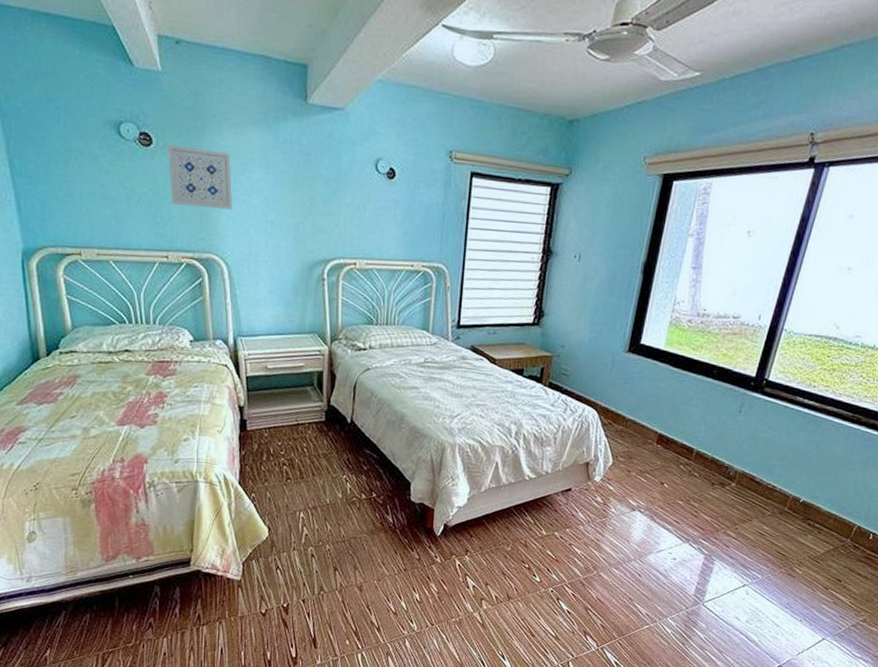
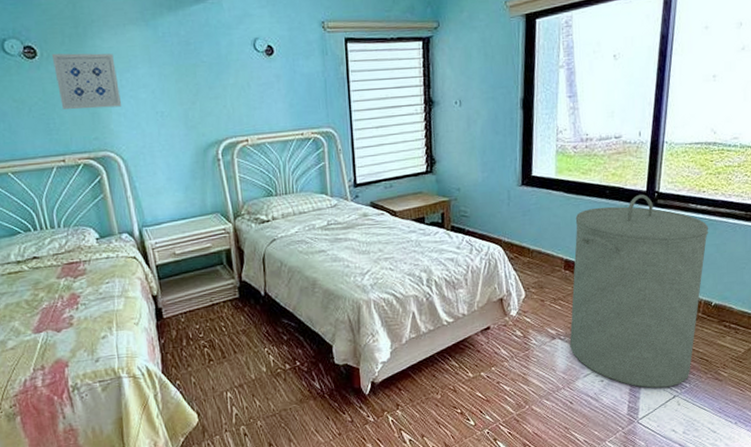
laundry hamper: none [648,379,813,576] -> present [569,194,709,389]

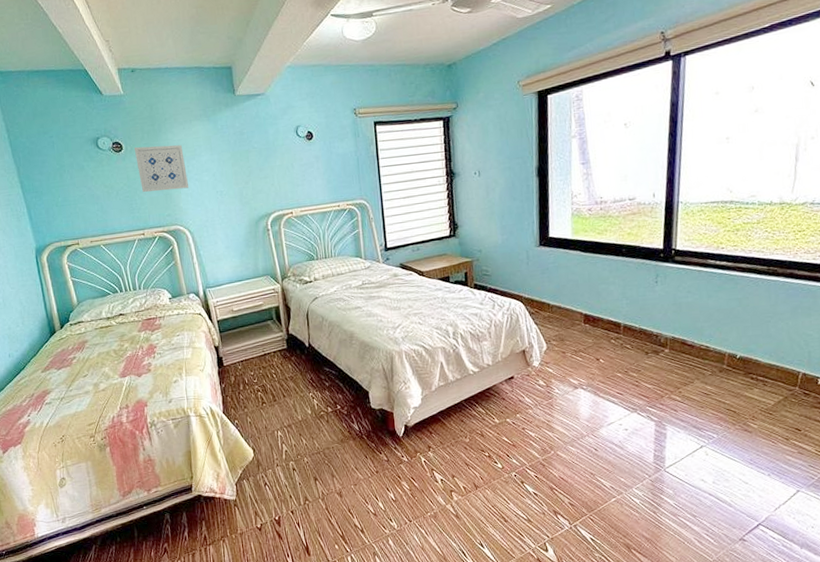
laundry hamper: present [569,194,709,389] -> none [592,251,730,438]

